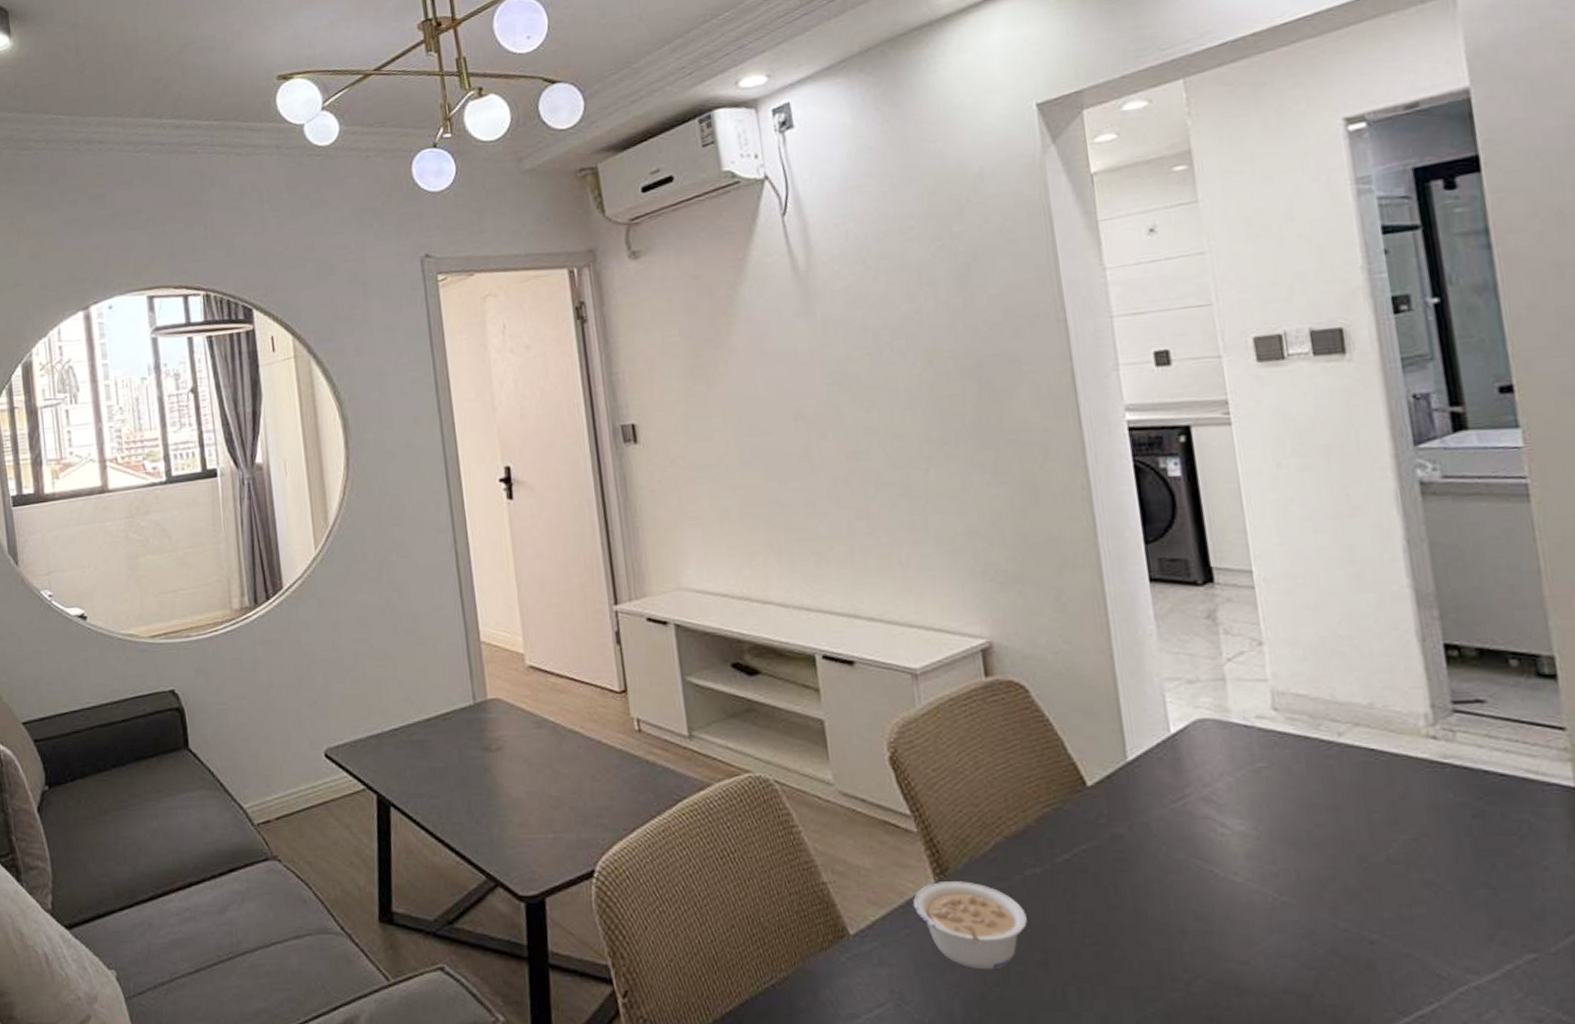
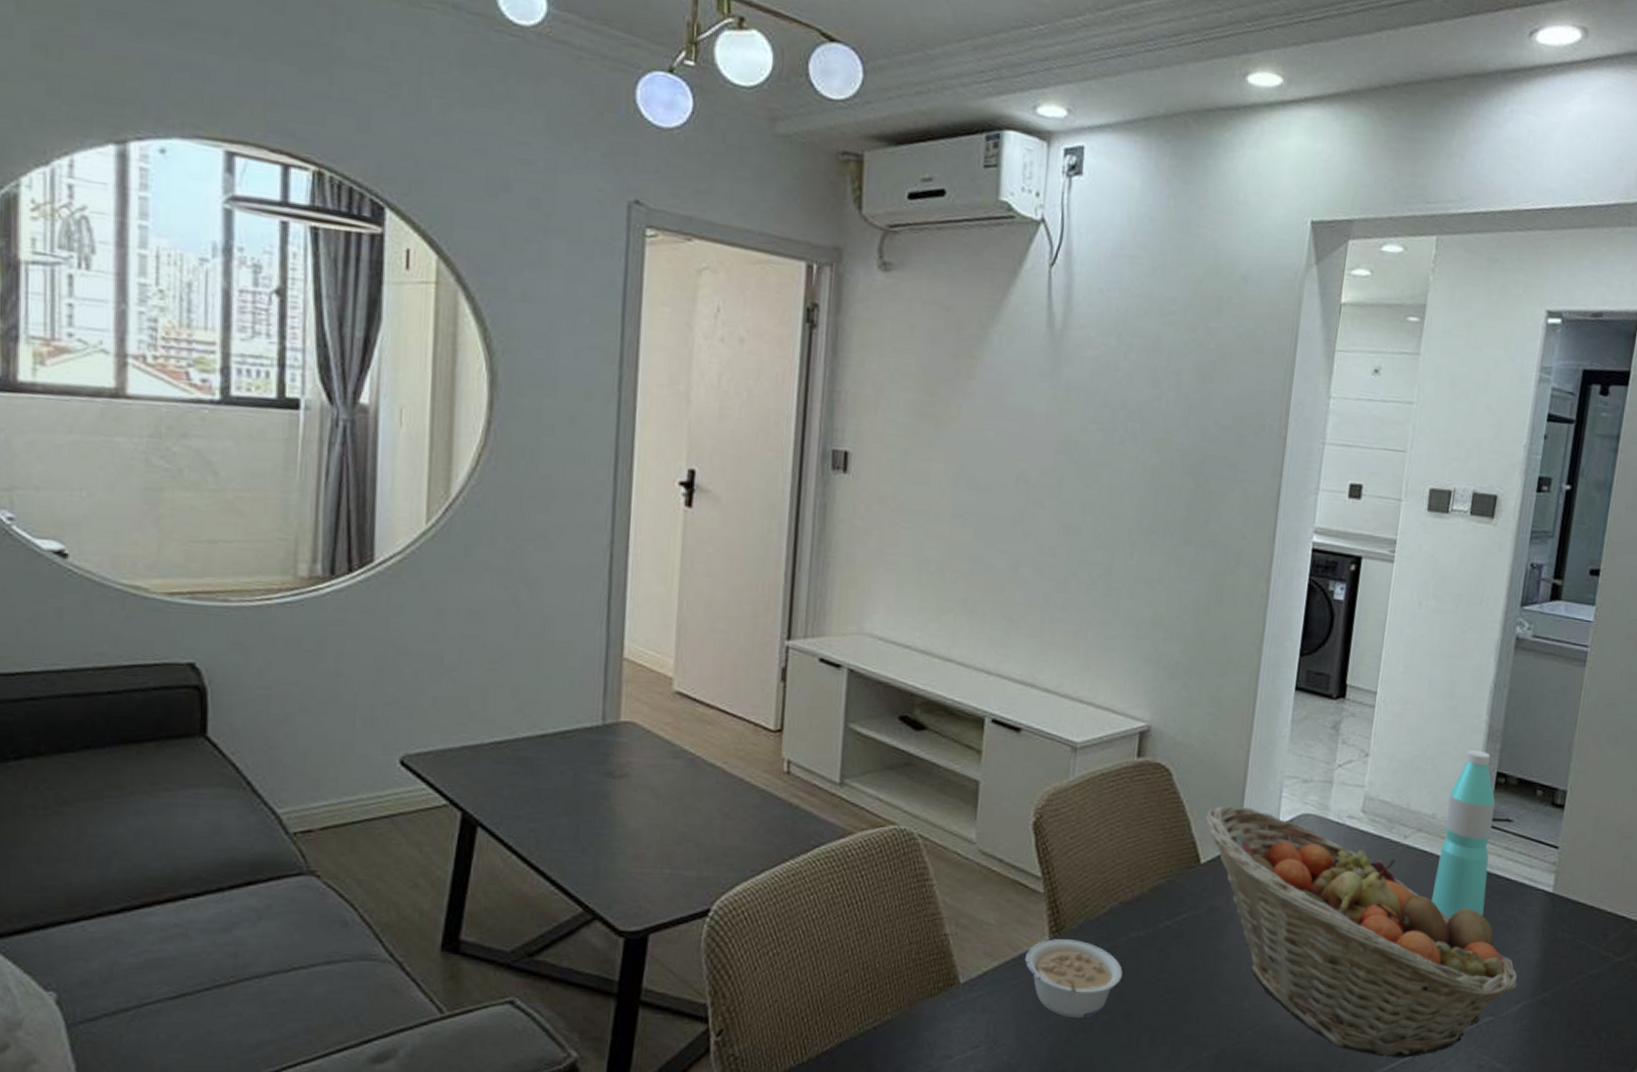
fruit basket: none [1080,718,1563,1010] -> present [1205,805,1518,1058]
water bottle: none [1384,620,1481,830] -> present [1431,749,1495,919]

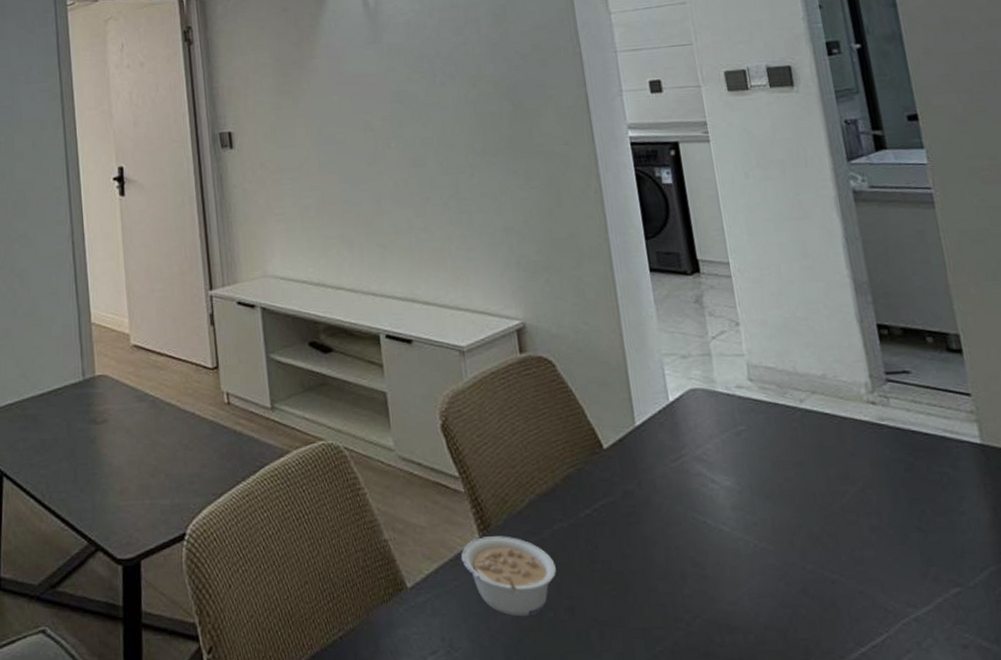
fruit basket: present [1205,805,1518,1058] -> none [597,388,978,641]
water bottle: present [1431,749,1495,919] -> none [833,304,912,482]

